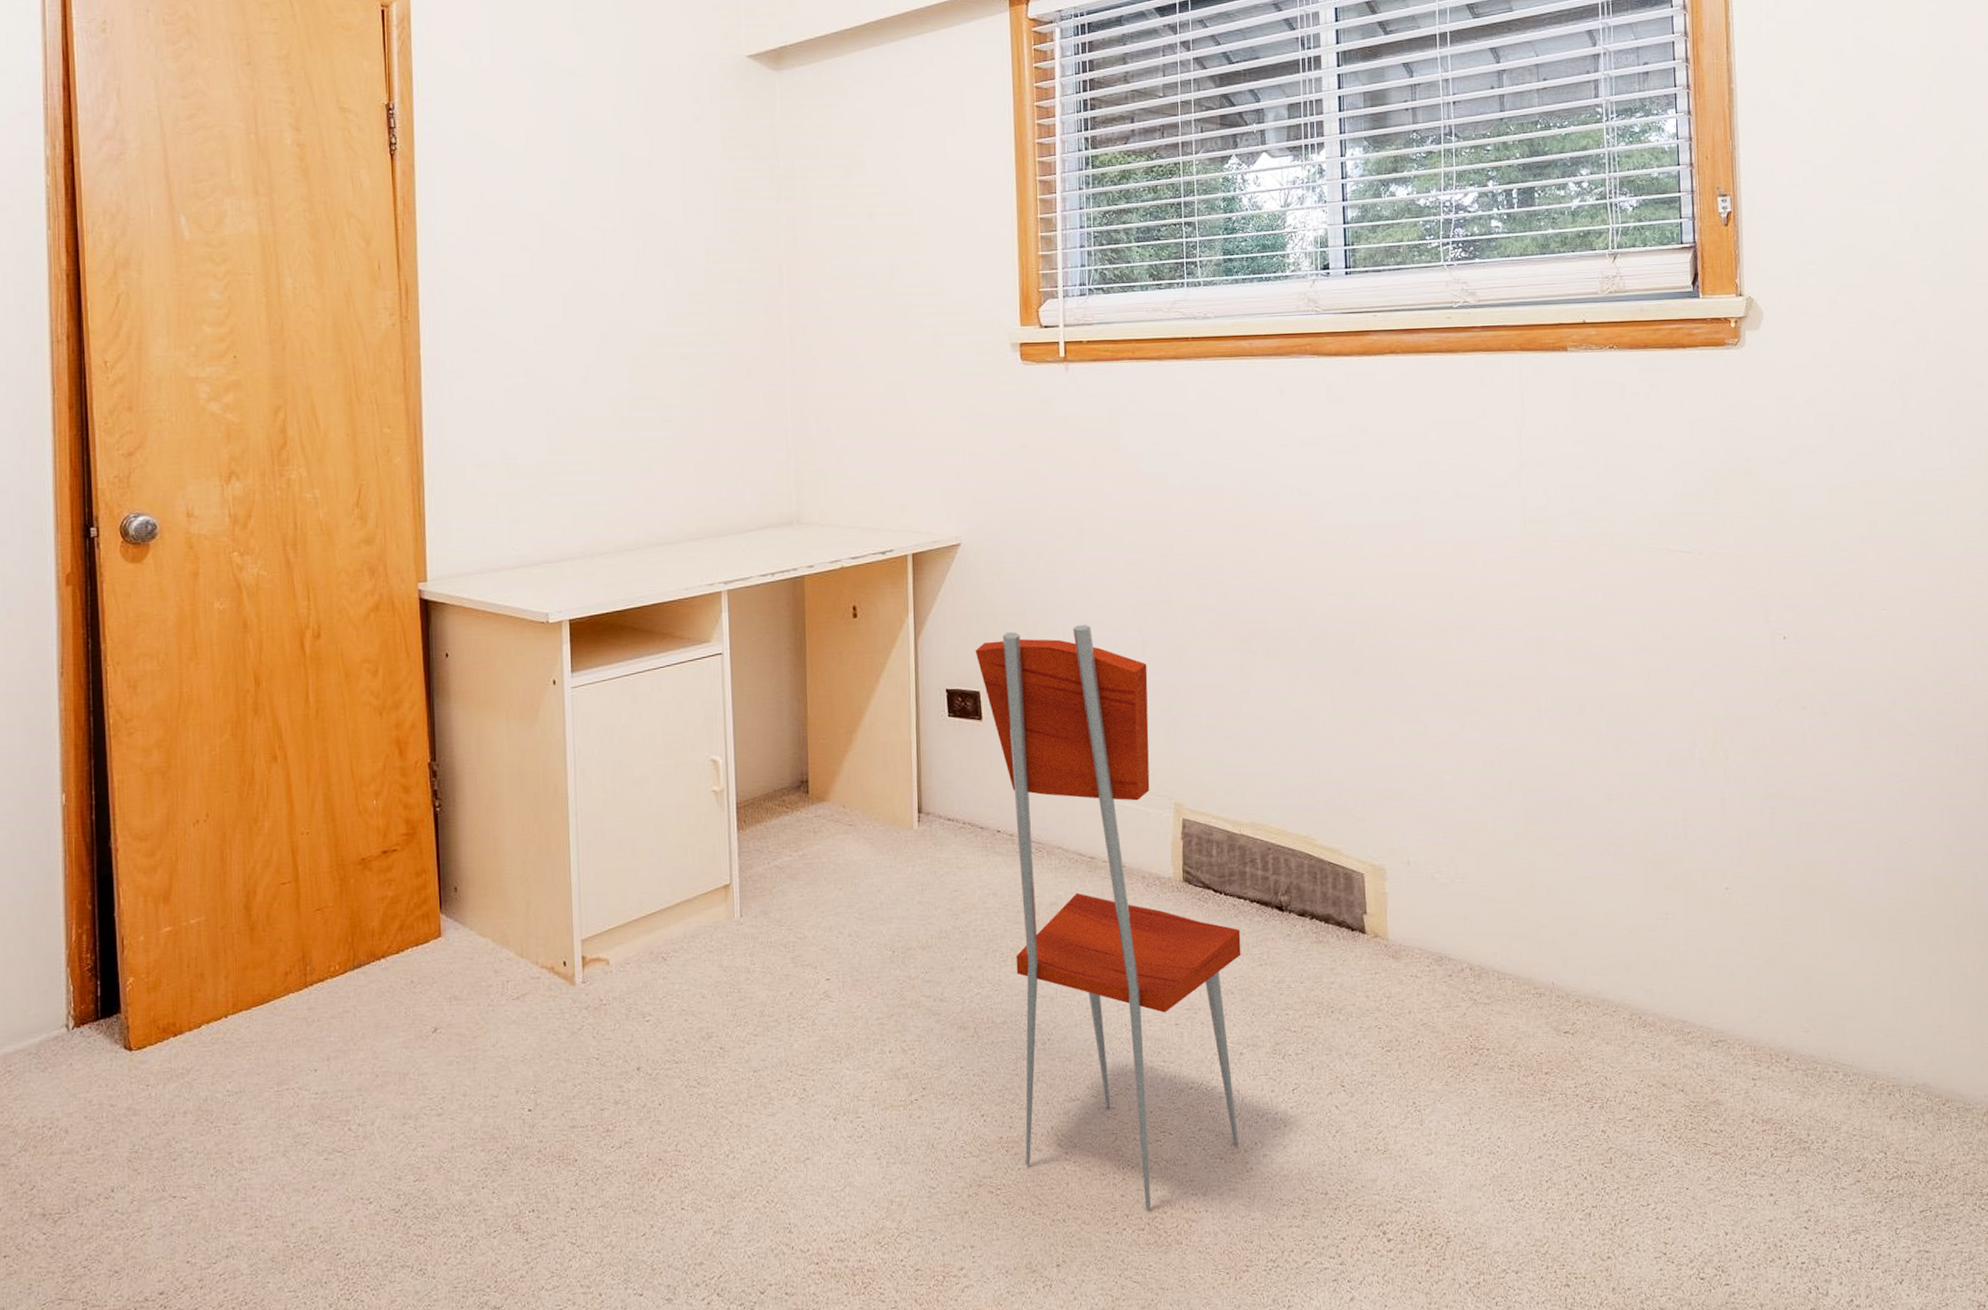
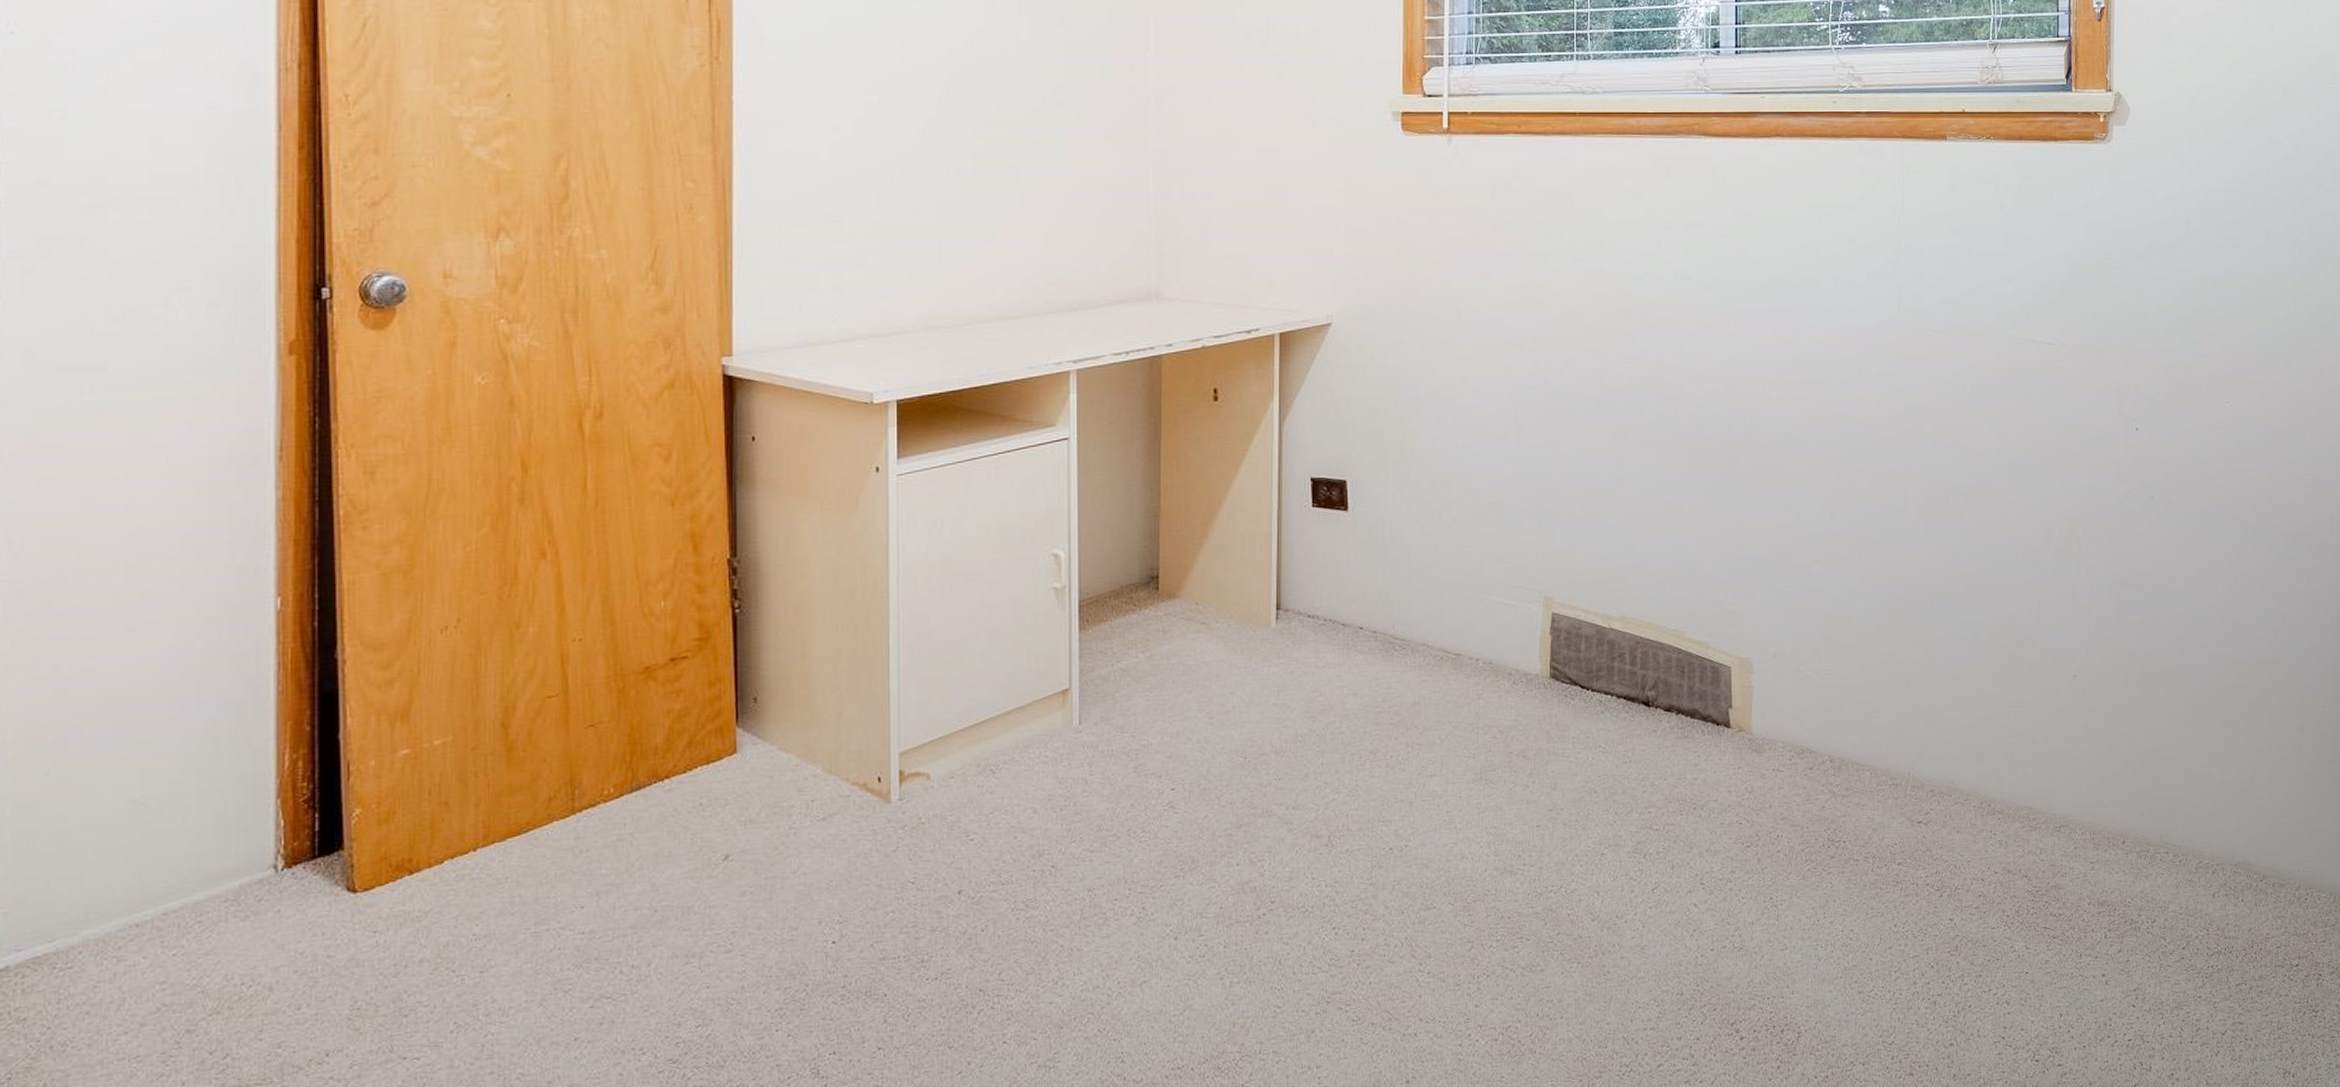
chair: present [975,625,1241,1210] -> none [1343,411,1606,1020]

